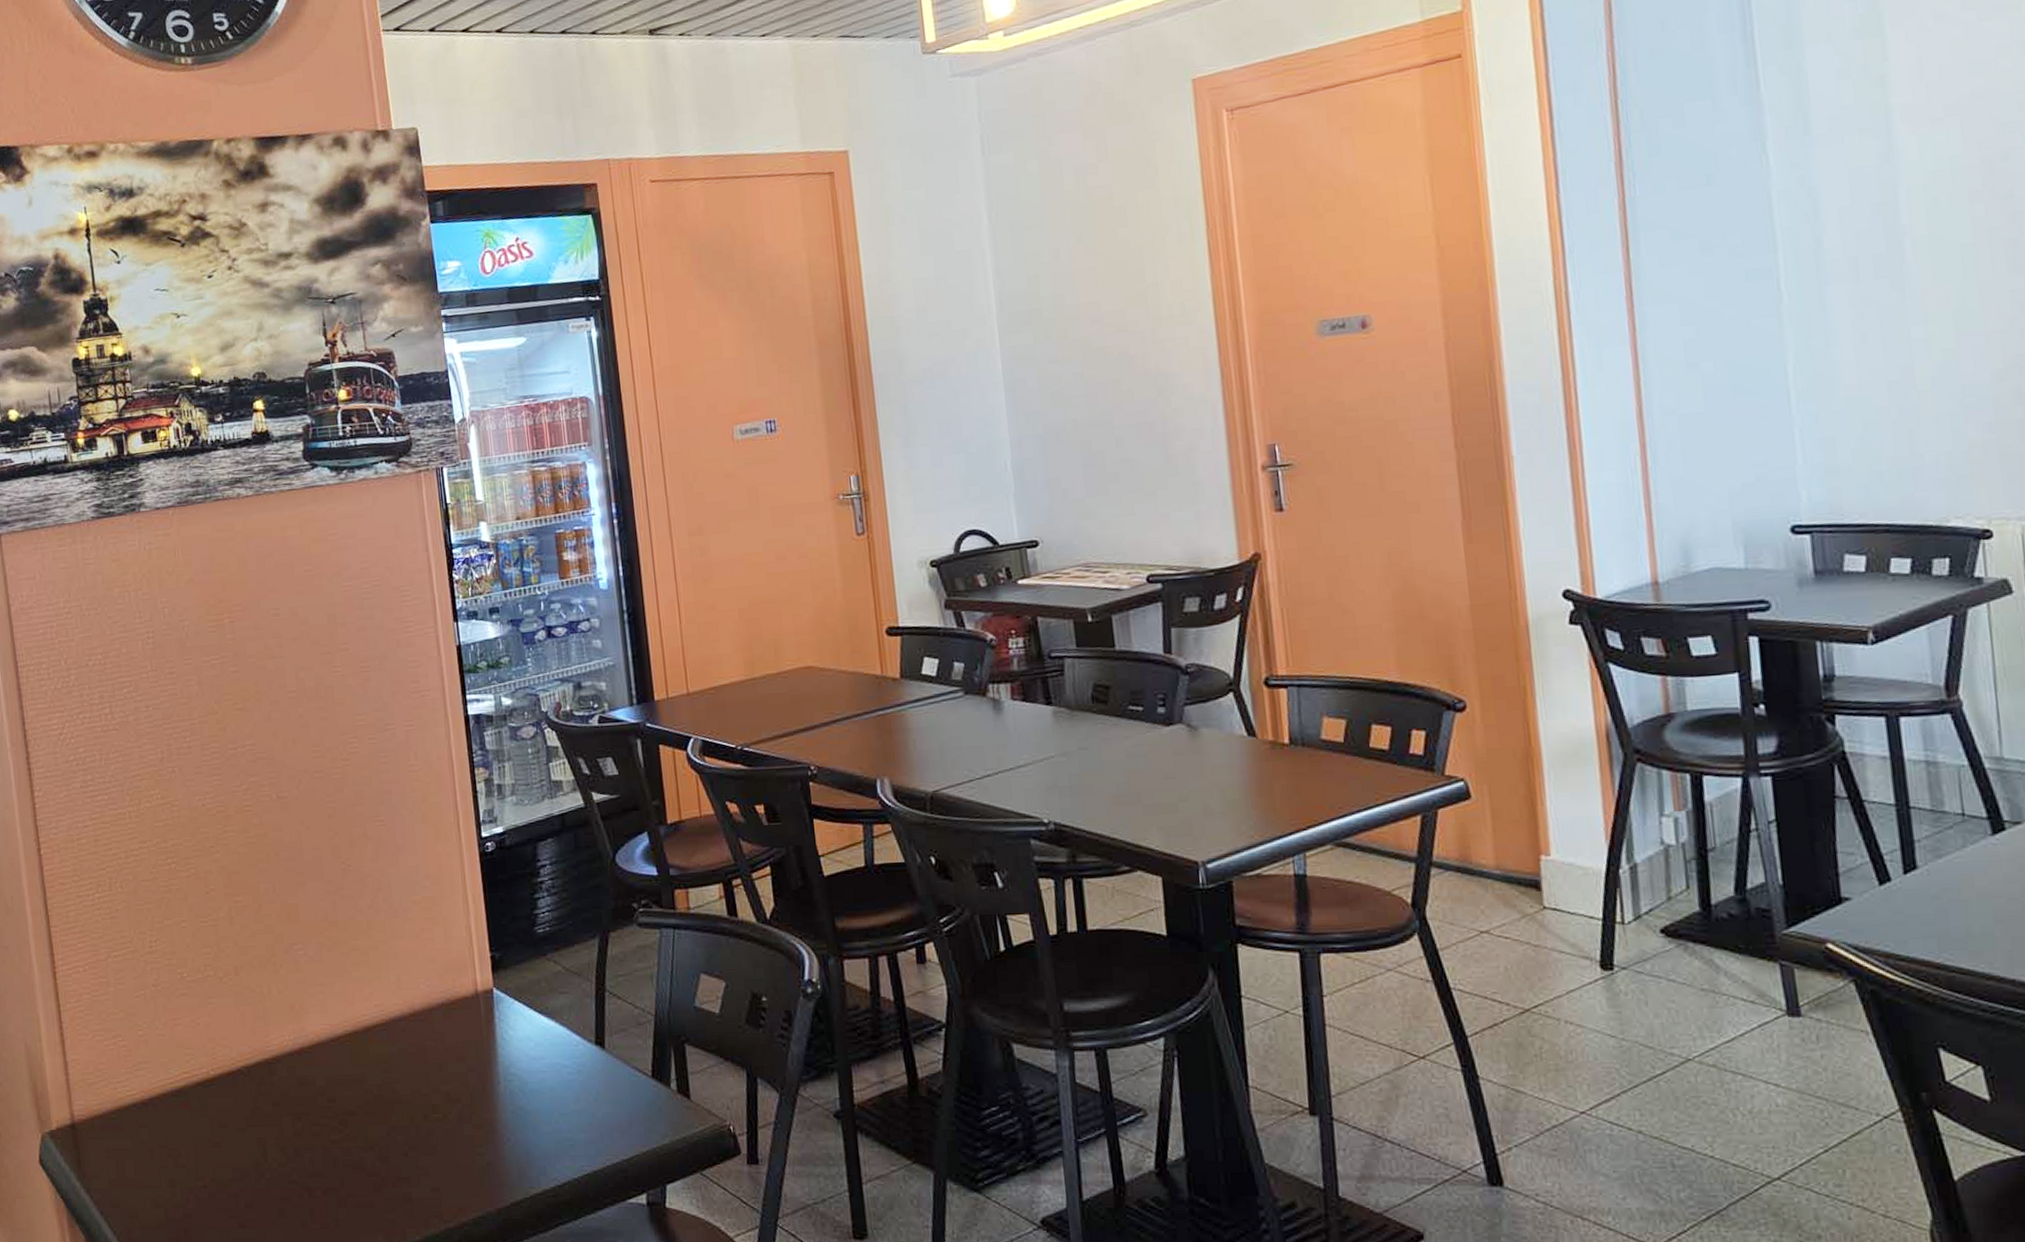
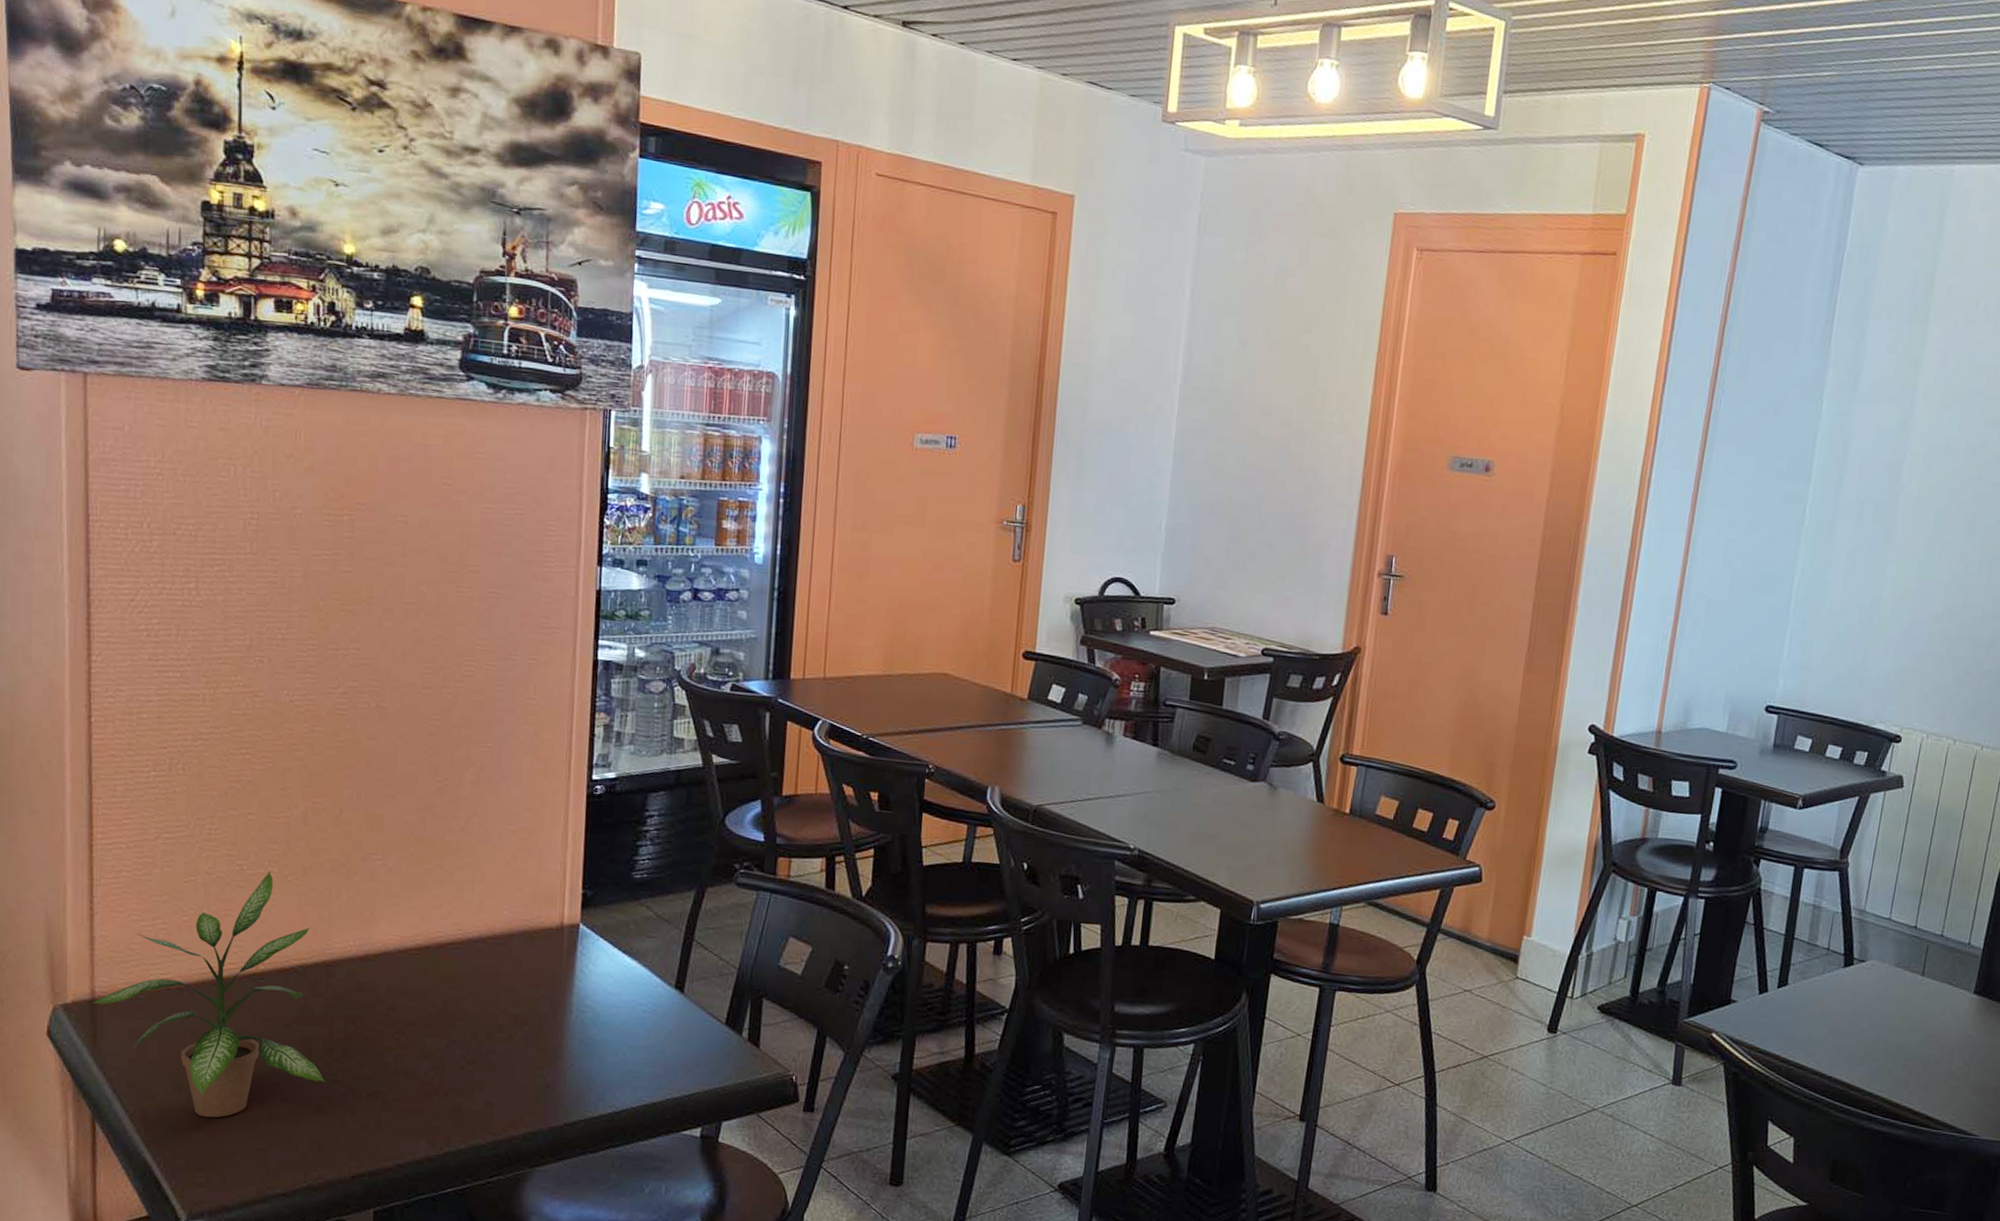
potted plant: none [72,975,284,1232] -> present [91,870,326,1118]

